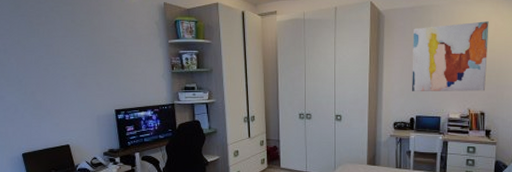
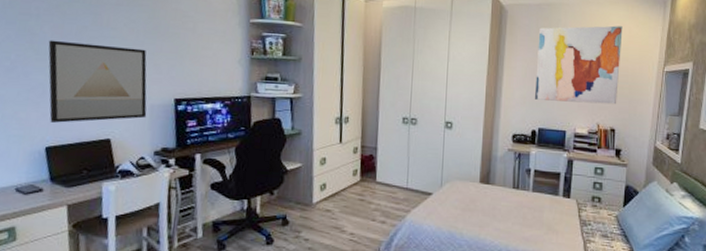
wall art: none [15,69,95,134] -> present [48,40,147,123]

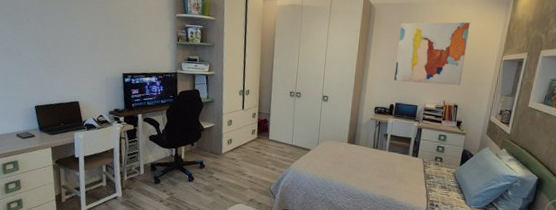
wall art: present [48,40,147,123] -> none [33,28,104,89]

